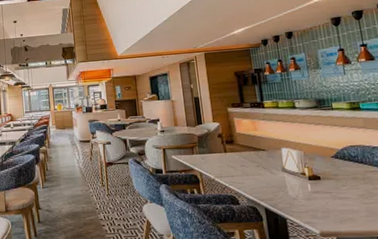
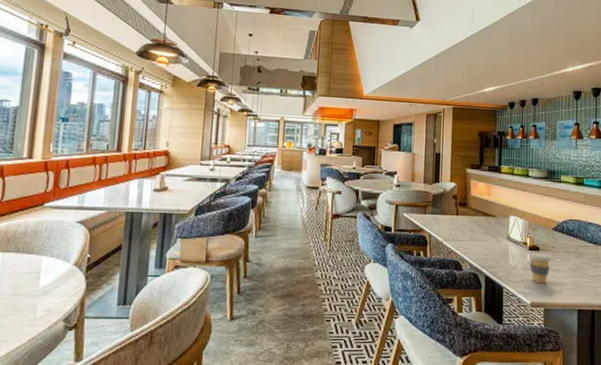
coffee cup: none [308,181,337,213] -> present [528,252,552,284]

